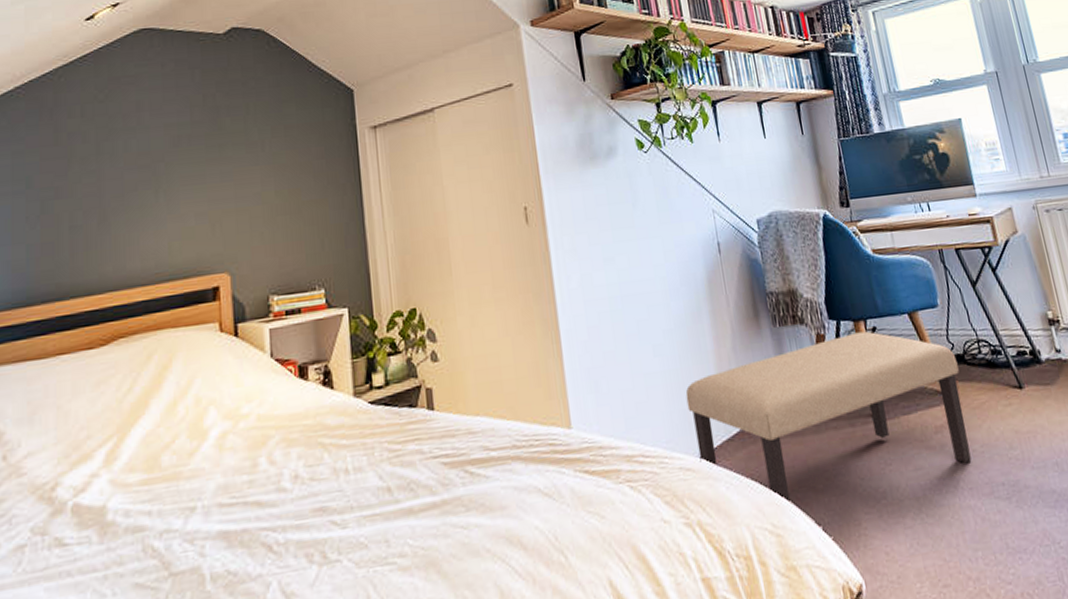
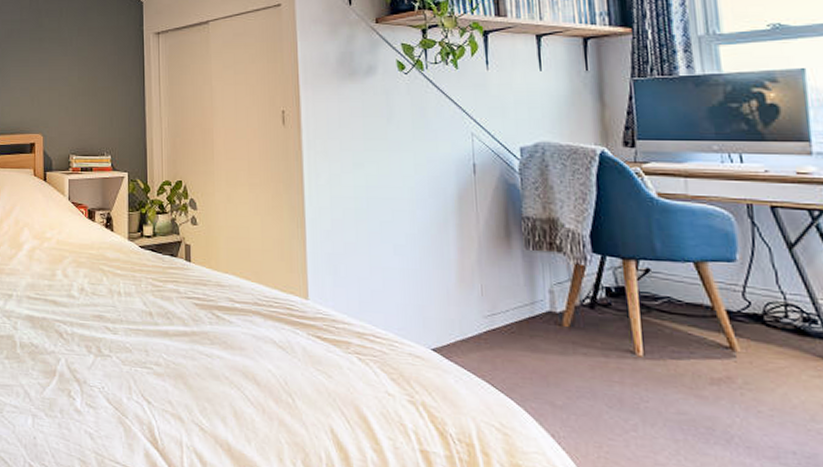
bench: present [685,331,972,501] -> none [422,270,754,422]

